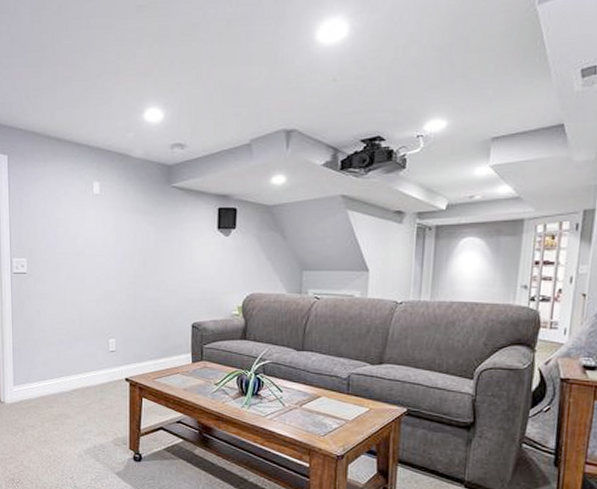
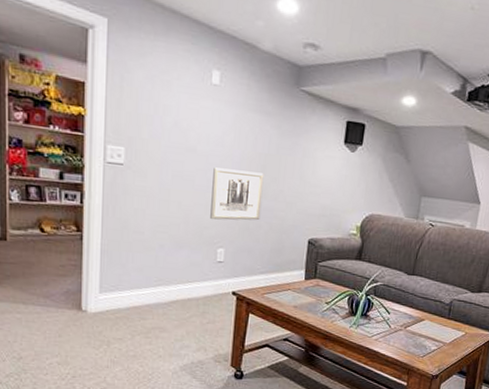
wall art: none [100,266,145,313] -> present [210,167,264,221]

